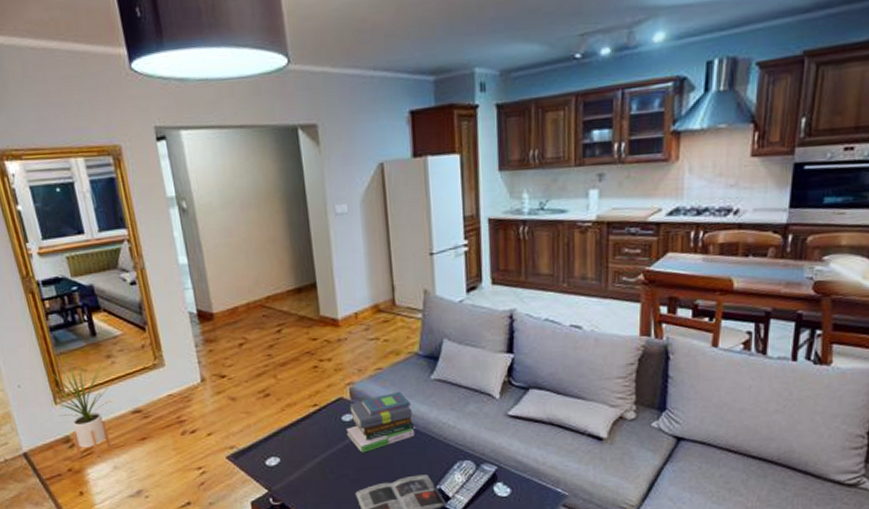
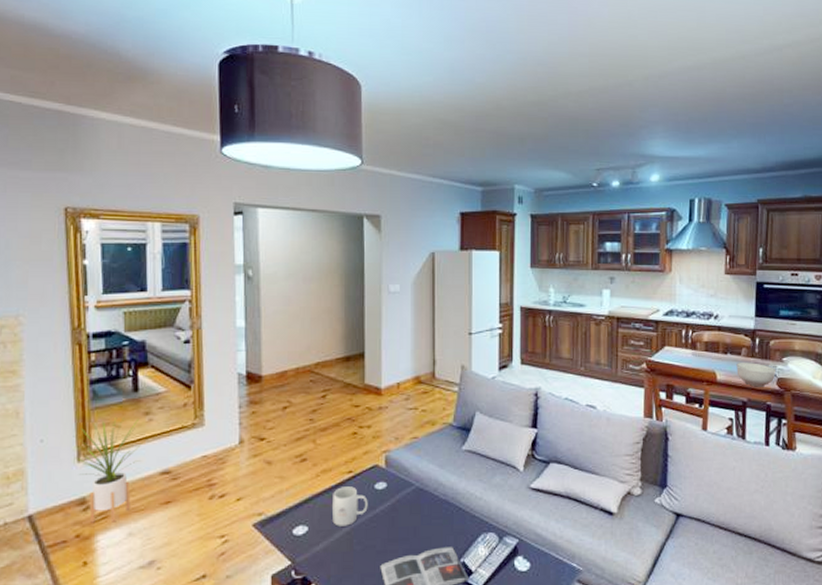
mug: none [300,419,337,457] -> present [331,486,368,526]
books: present [346,392,414,453] -> none [378,462,443,523]
bowl: none [760,264,814,294] -> present [736,363,777,387]

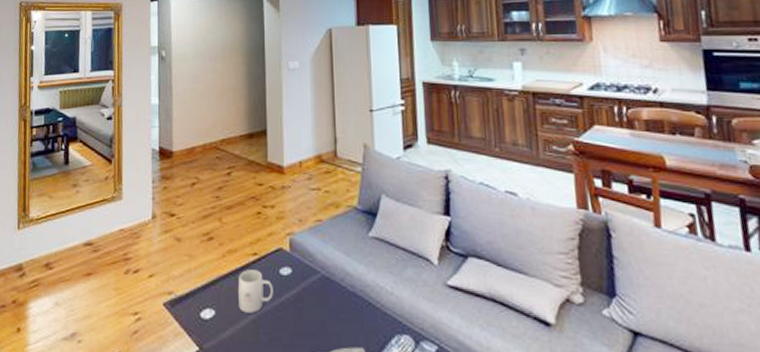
house plant: present [74,417,144,523] -> none [16,188,71,291]
bowl: present [736,363,777,387] -> none [689,145,747,176]

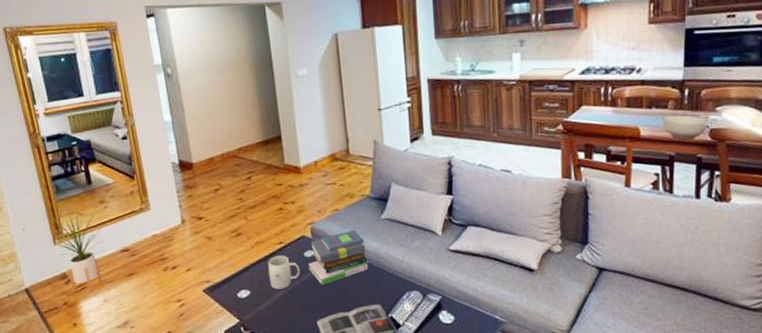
house plant: none [16,188,71,291] -> present [48,207,104,293]
books: none [283,248,351,314] -> present [308,230,368,285]
bowl: none [689,145,747,176] -> present [662,115,709,140]

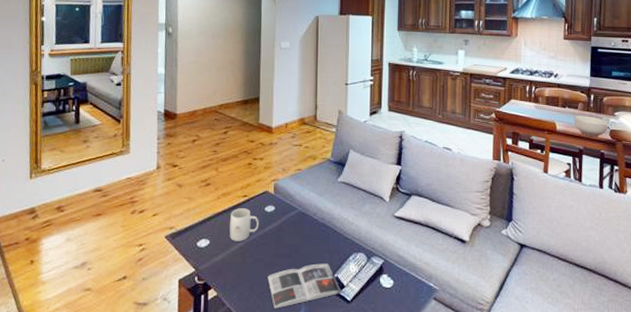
house plant: present [48,207,104,293] -> none [28,144,82,229]
books: present [308,230,368,285] -> none [267,190,321,240]

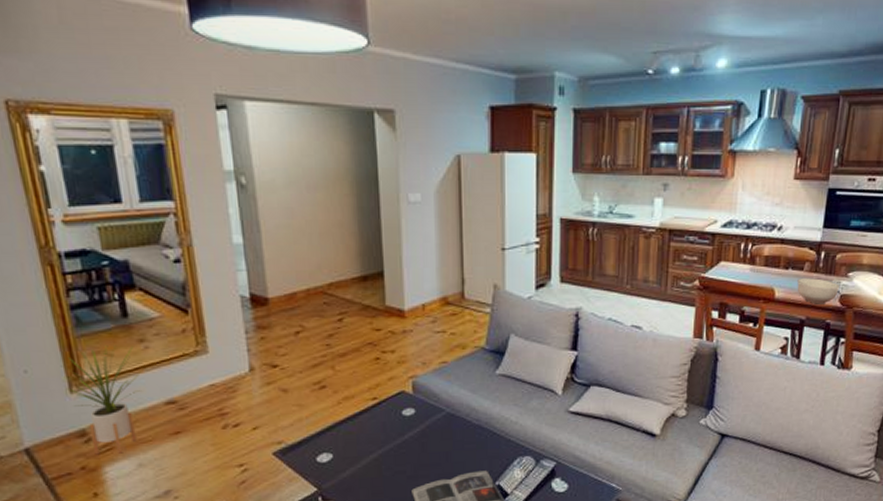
house plant: none [28,144,82,229] -> present [62,345,142,455]
mug: present [229,208,259,241] -> none [356,413,396,453]

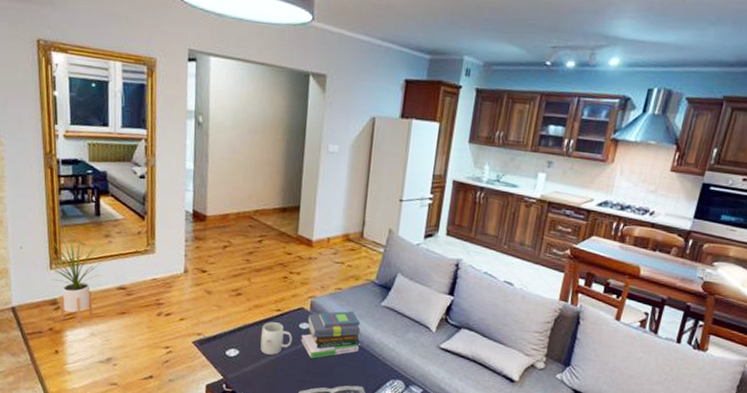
mug: none [356,413,396,453] -> present [260,322,292,355]
books: none [406,387,476,449] -> present [301,311,361,359]
bowl: present [797,278,840,304] -> none [662,261,704,288]

